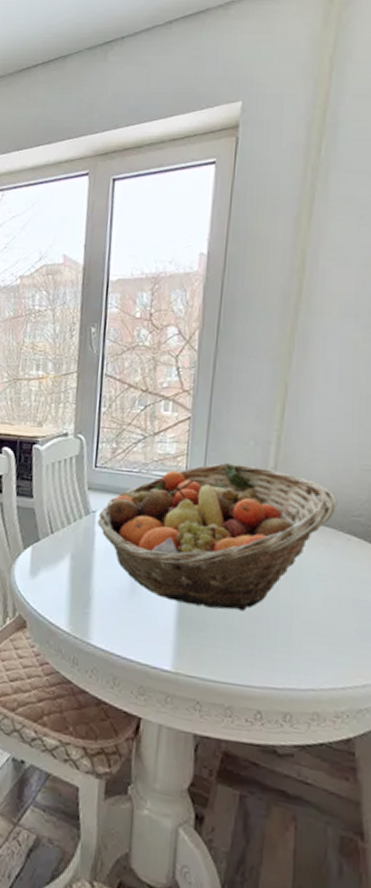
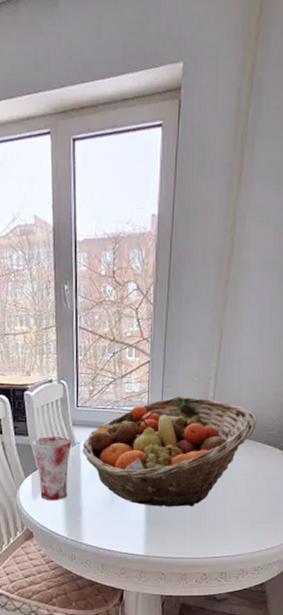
mug: none [37,500,86,583] -> present [33,437,72,500]

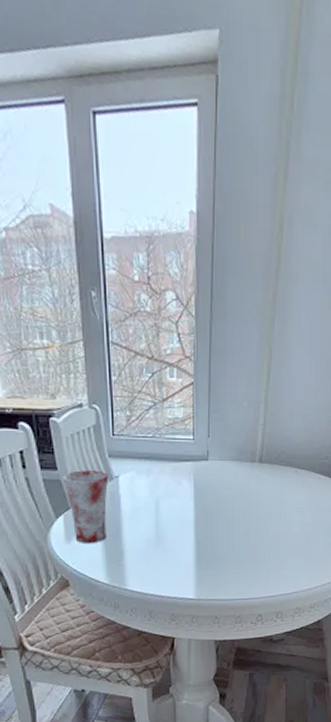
fruit basket: present [82,397,257,507] -> none [121,423,311,545]

